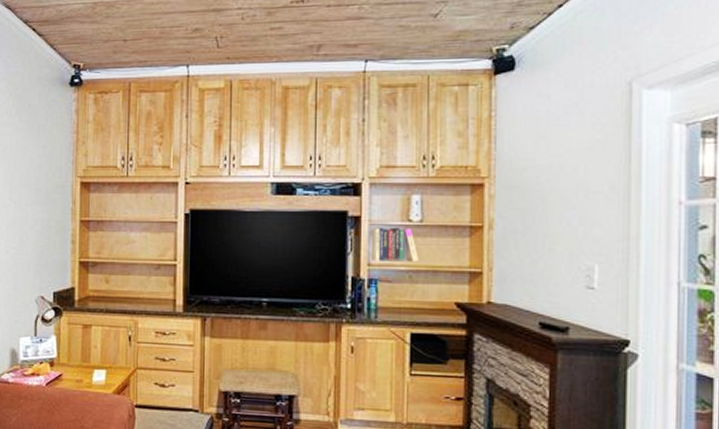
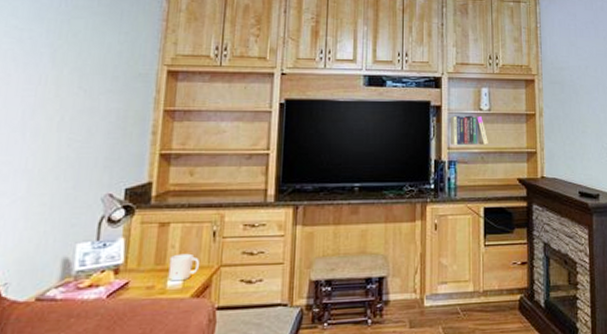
mug: none [93,354,119,378] -> present [168,253,200,282]

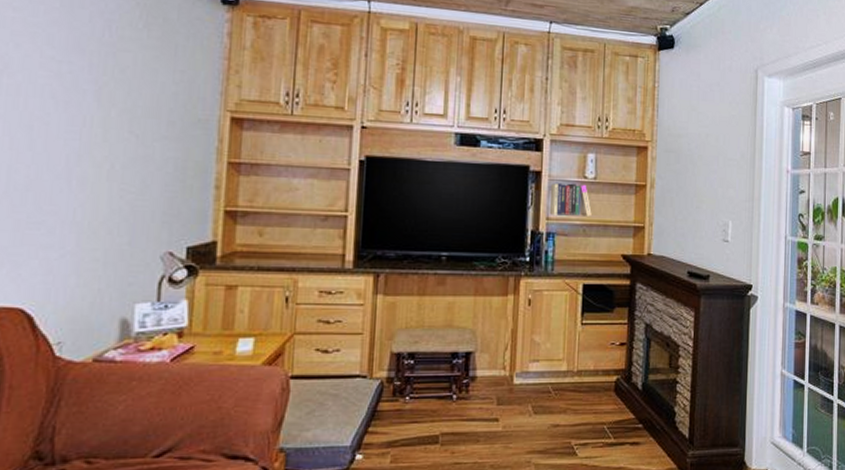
mug: present [168,253,200,282] -> none [237,319,272,348]

